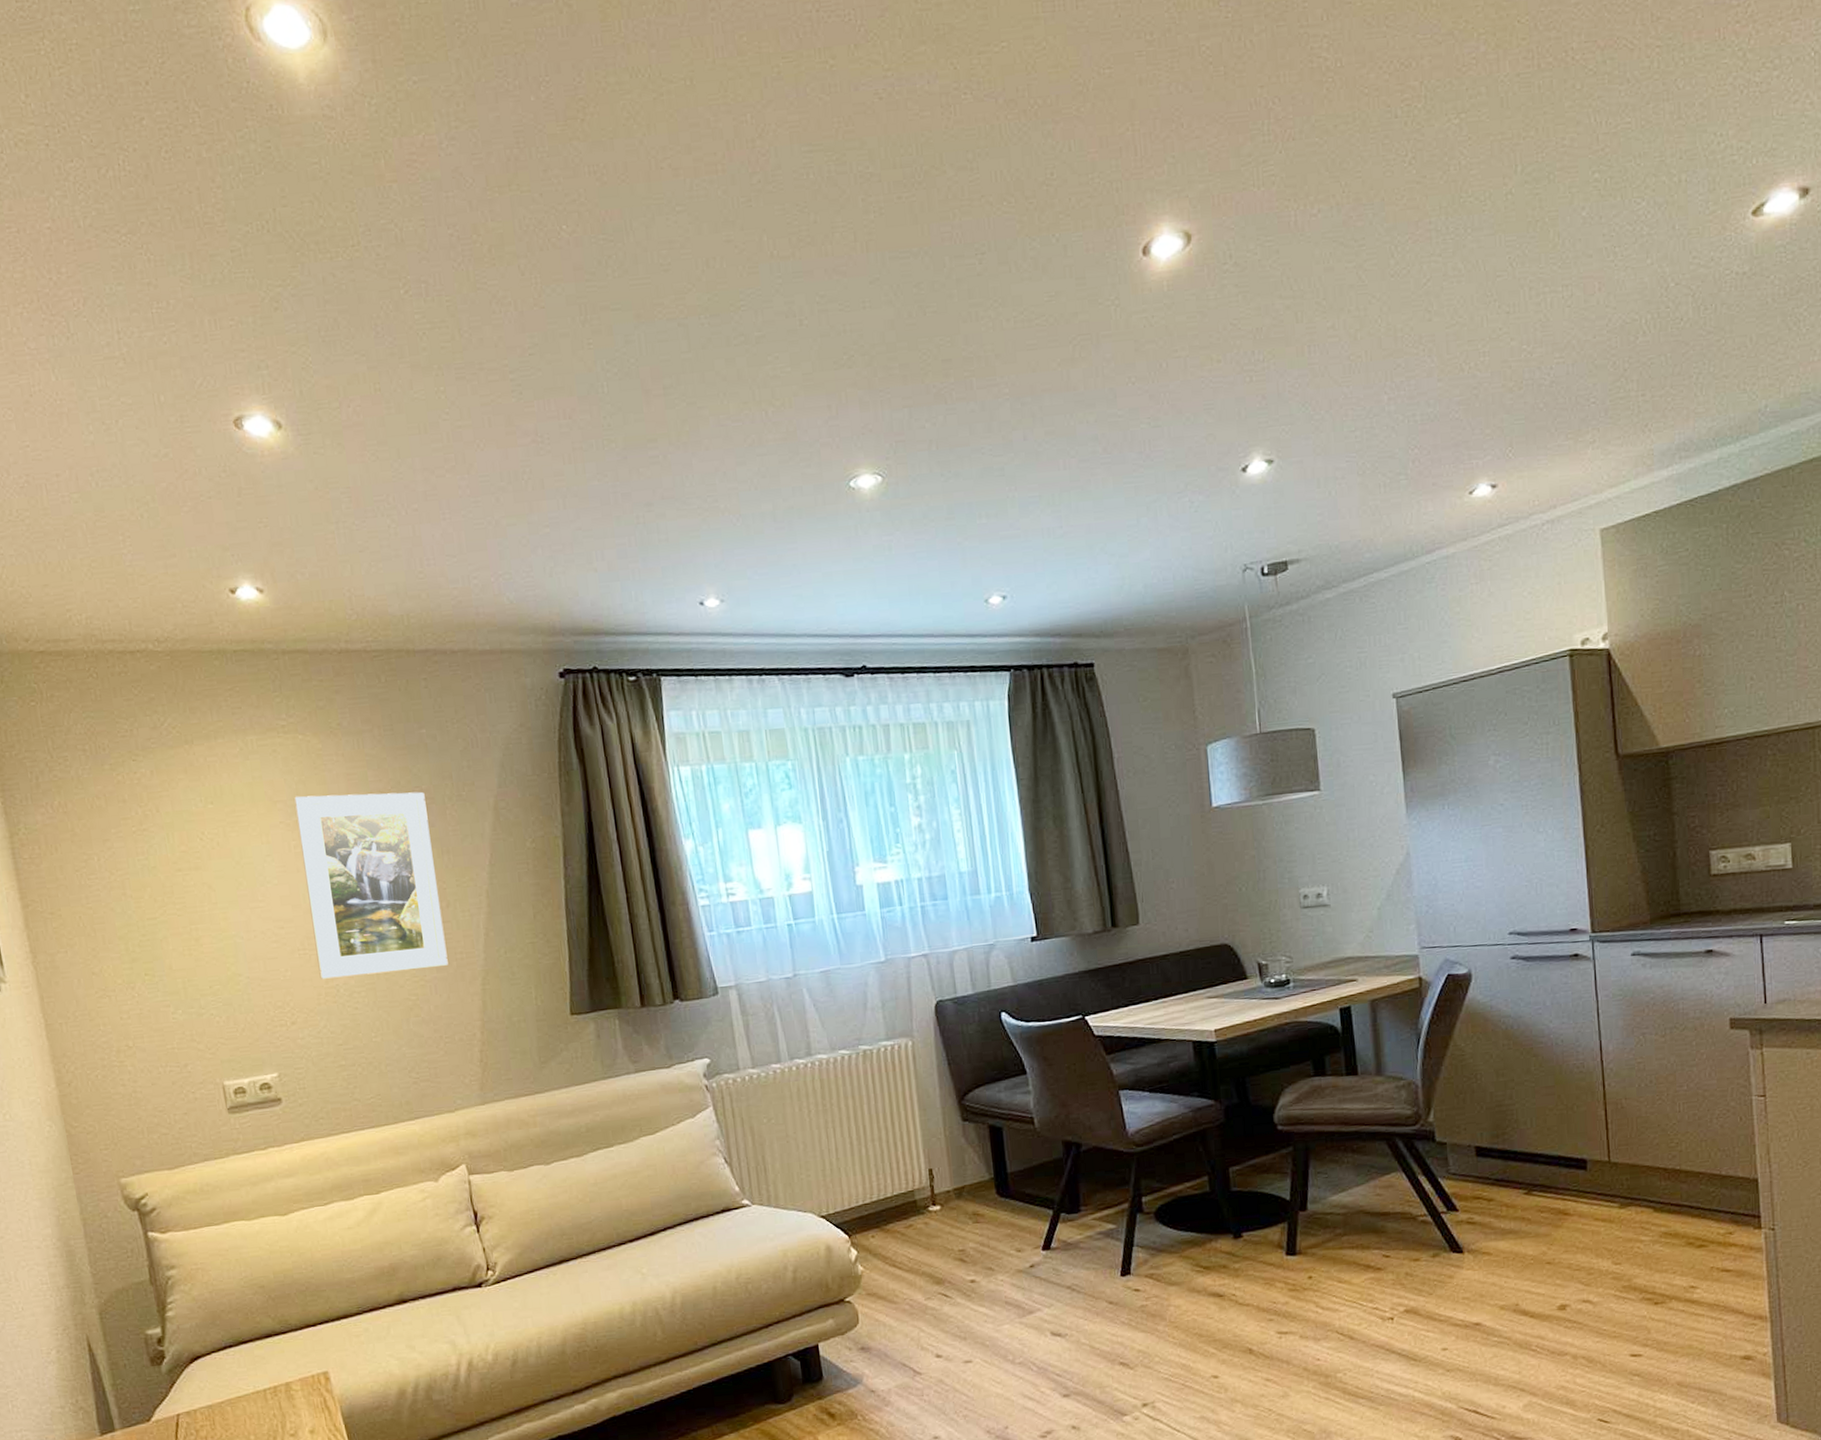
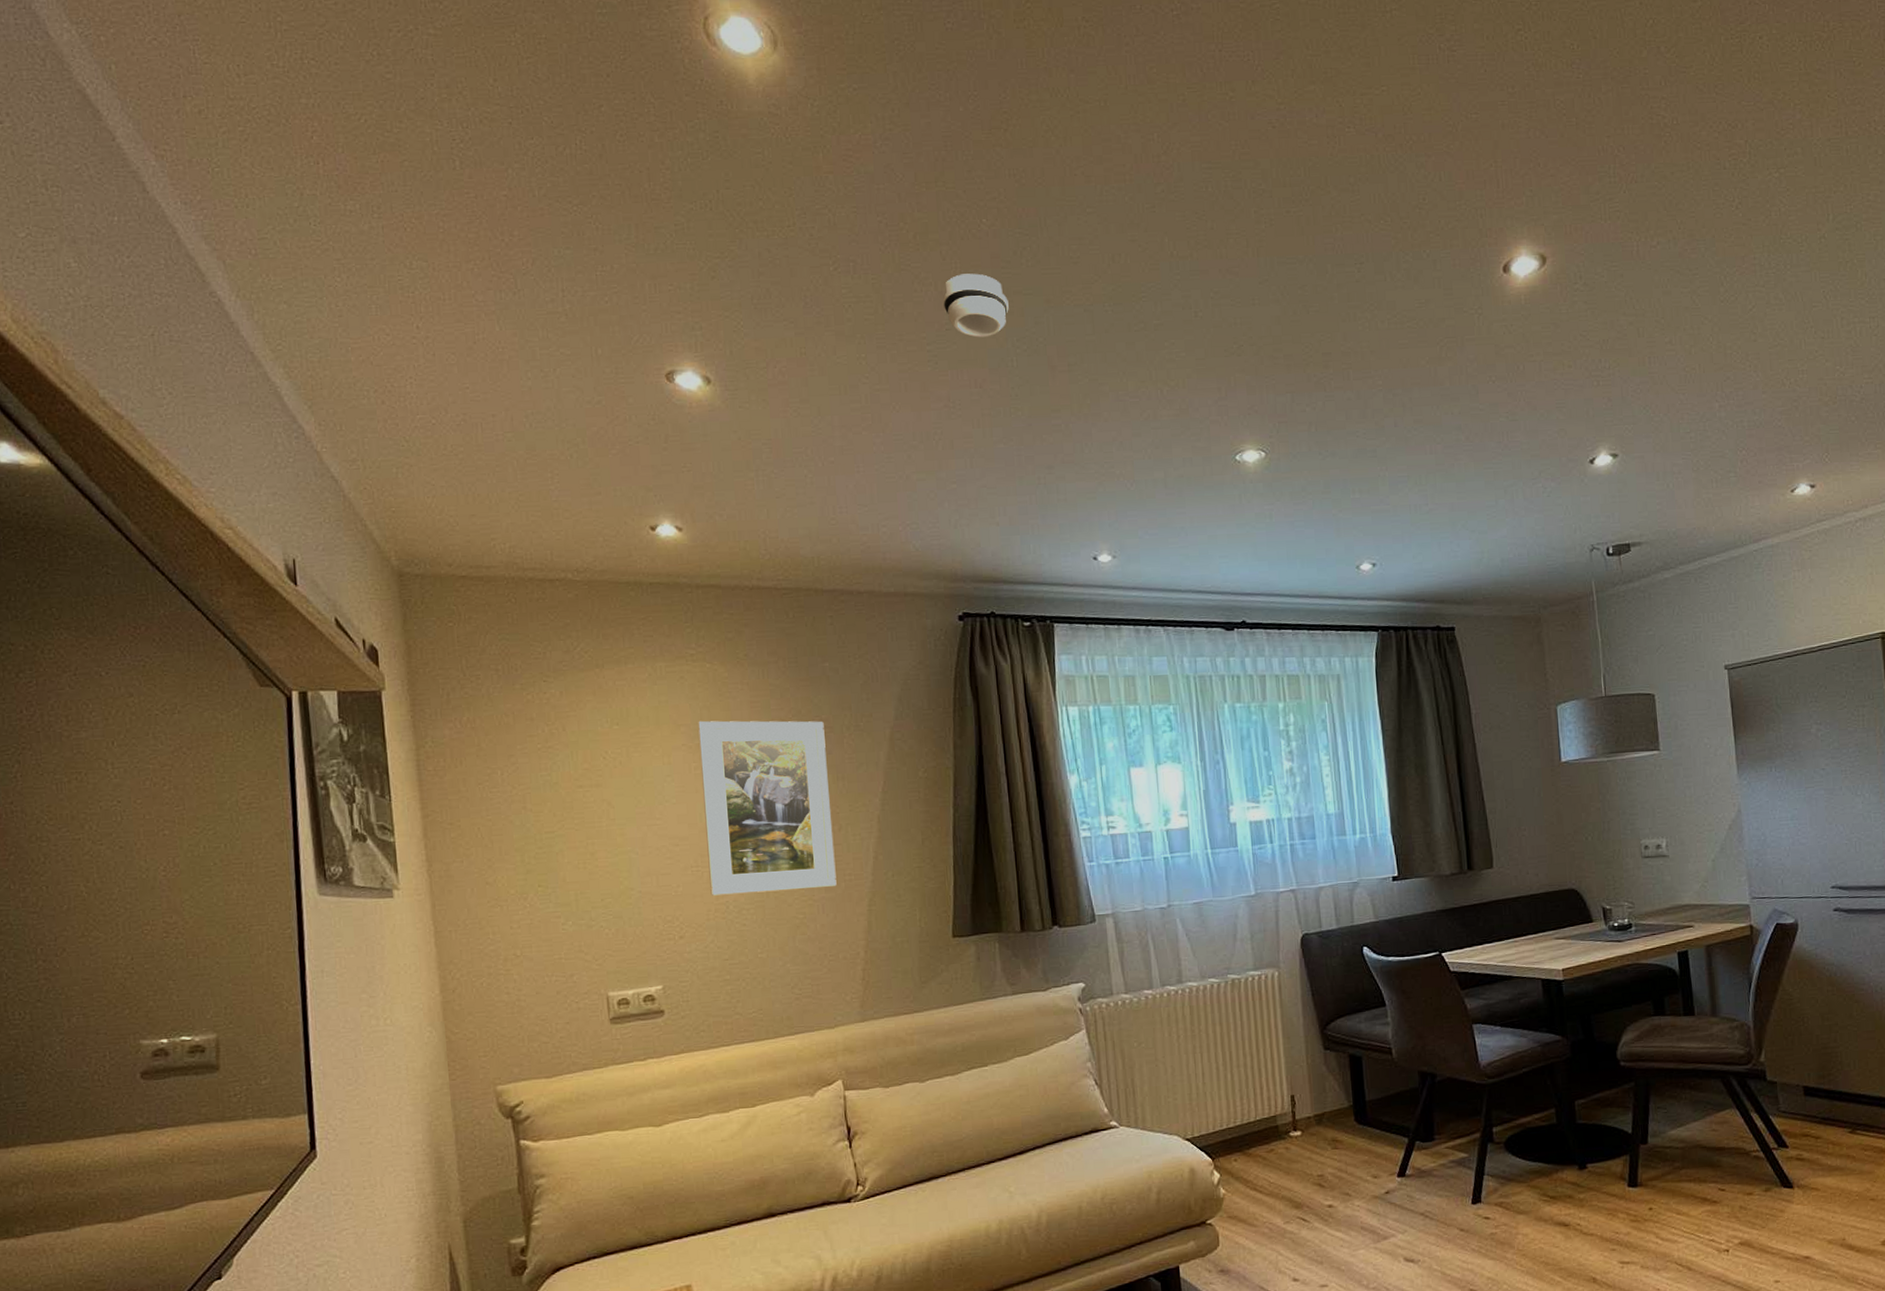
smoke detector: none [524,288,596,362] -> present [943,273,1009,338]

